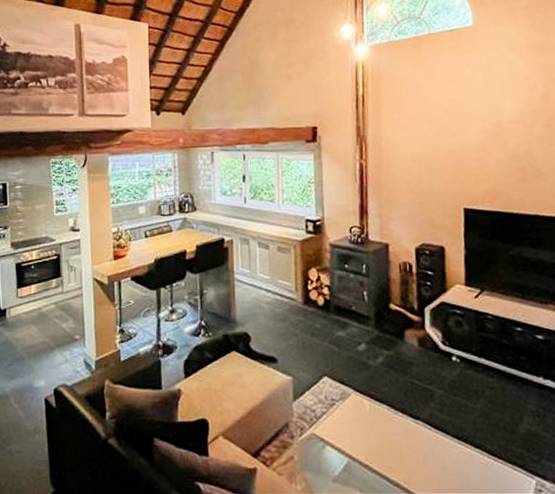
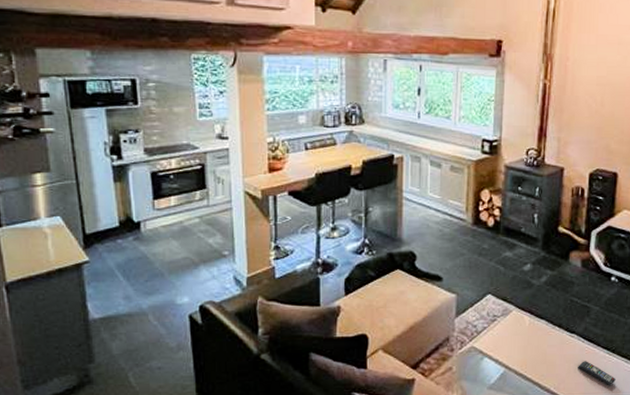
remote control: none [427,451,472,482] -> present [578,361,616,386]

